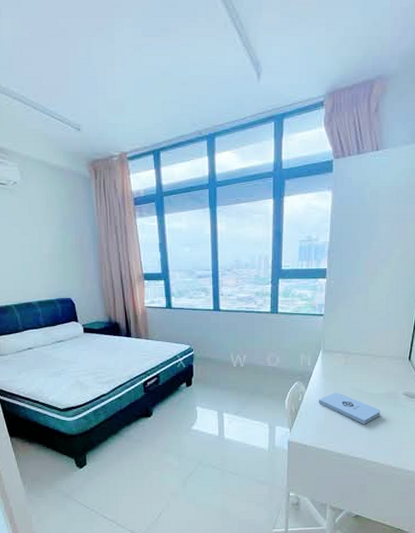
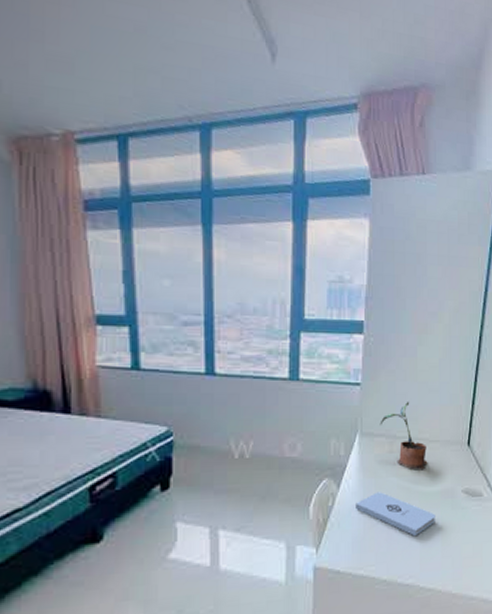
potted plant: none [338,328,375,377] -> present [379,402,428,469]

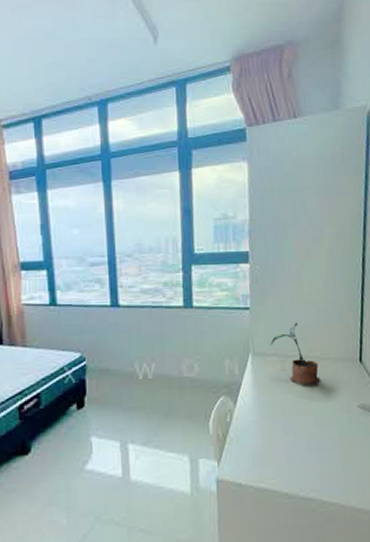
notepad: present [356,492,435,537] -> none [253,408,333,451]

